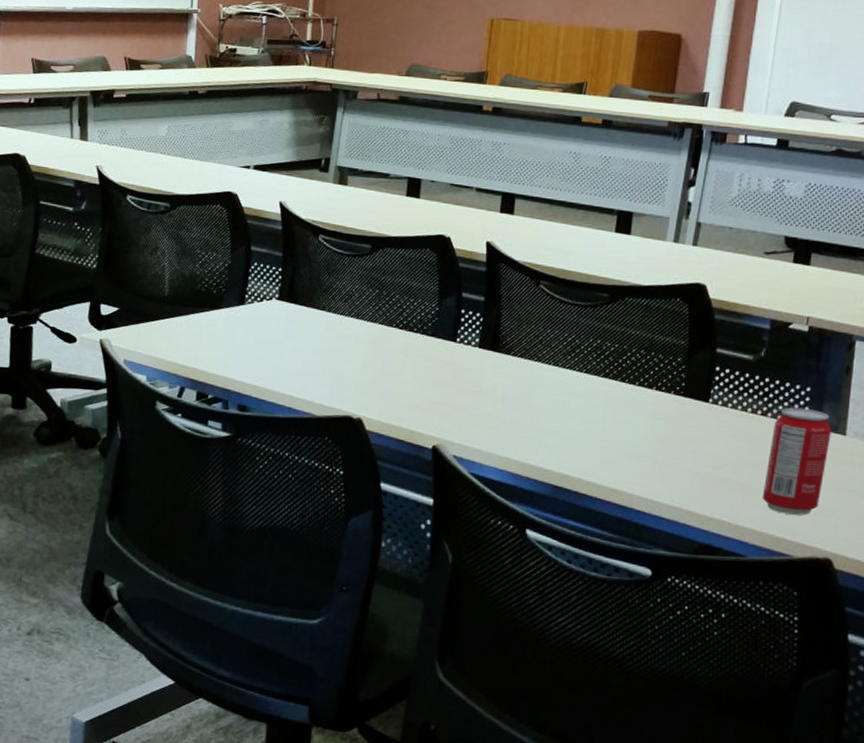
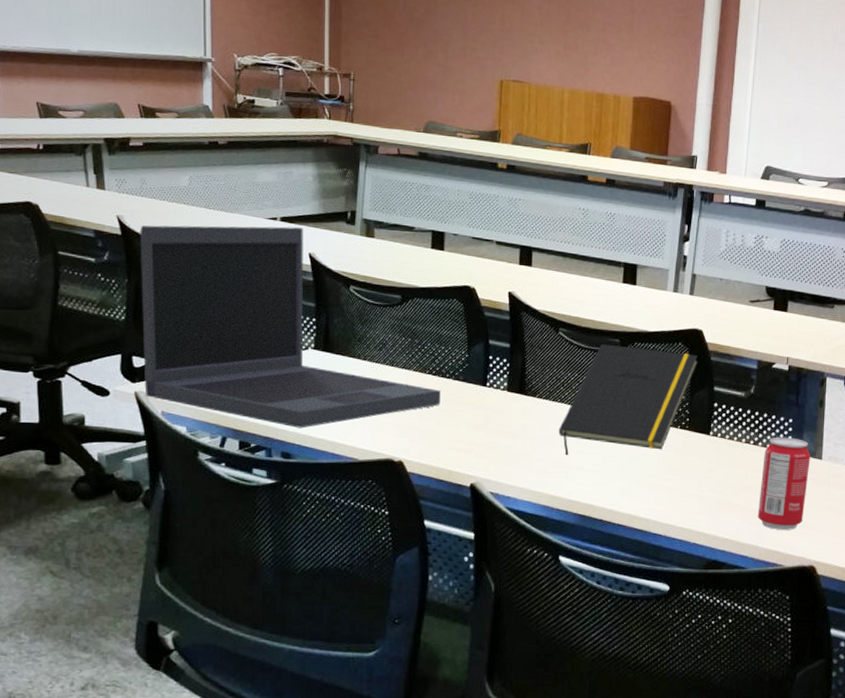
laptop: none [110,175,407,381] -> present [140,225,441,428]
notepad: none [533,298,699,420] -> present [558,343,698,456]

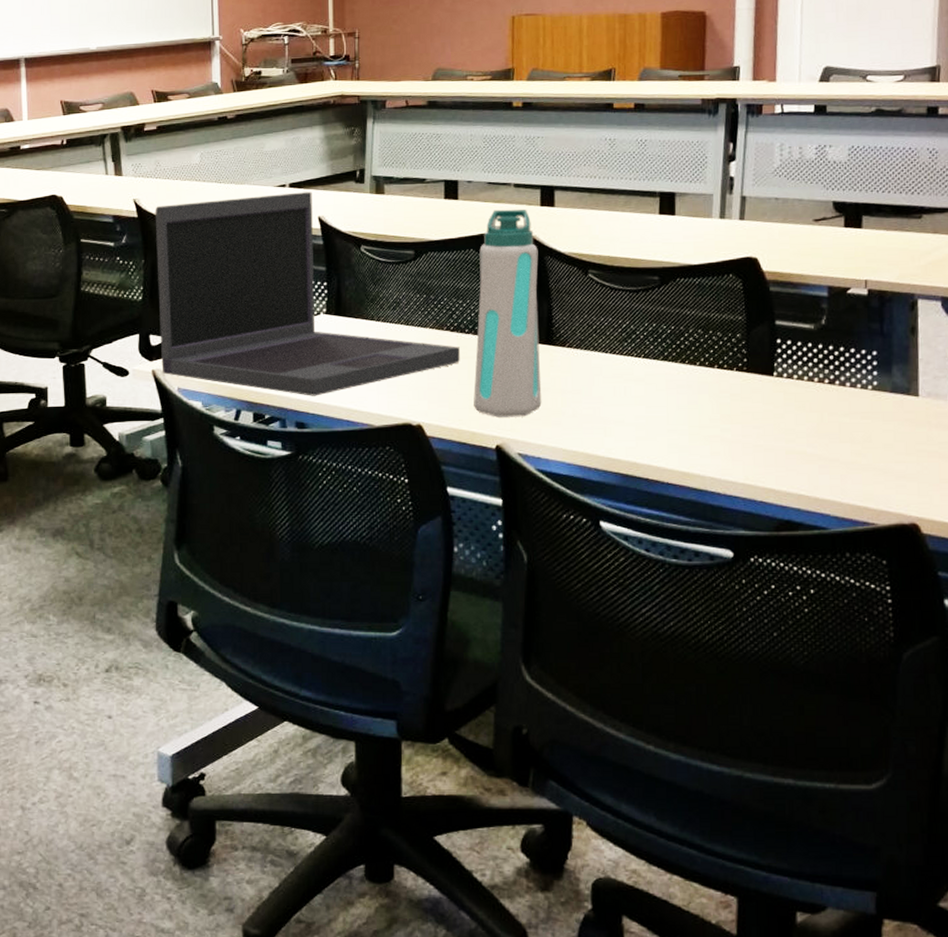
water bottle: none [452,264,516,459] -> present [473,209,542,418]
notepad: present [558,343,698,456] -> none [592,283,754,409]
beverage can: present [757,437,810,530] -> none [839,372,903,482]

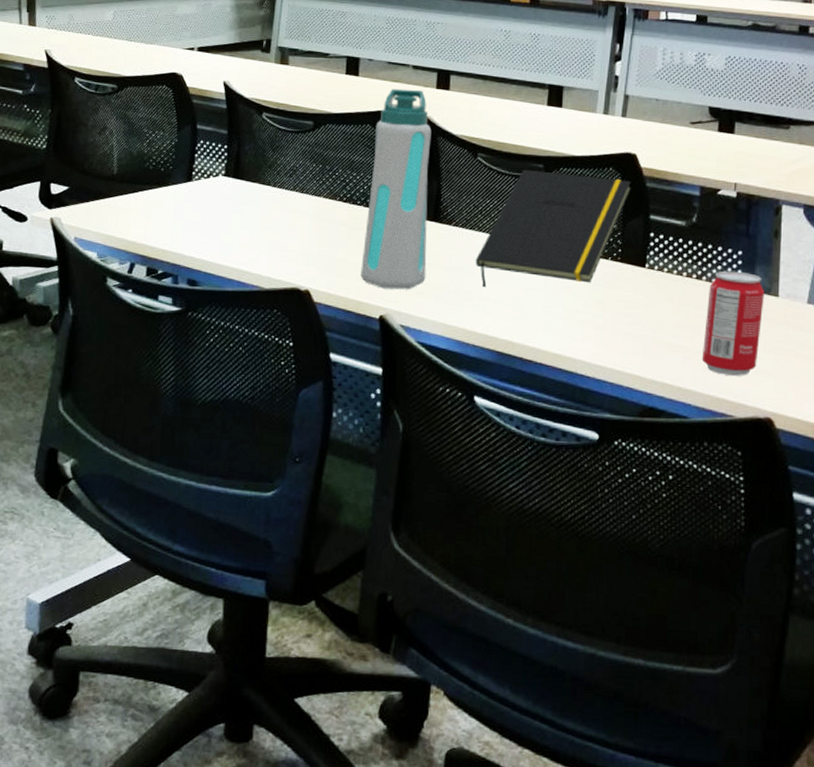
laptop: present [155,192,460,396] -> none [60,56,351,255]
notepad: none [592,283,754,409] -> present [475,169,631,288]
beverage can: none [839,372,903,482] -> present [701,270,764,376]

